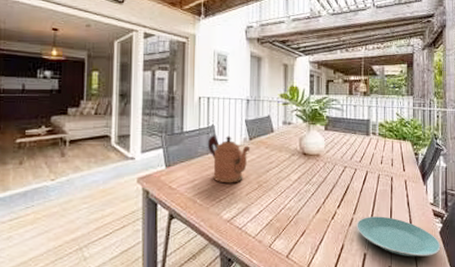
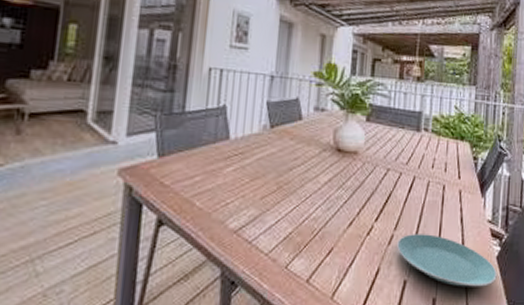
coffeepot: present [207,135,251,183] -> none [215,119,271,183]

